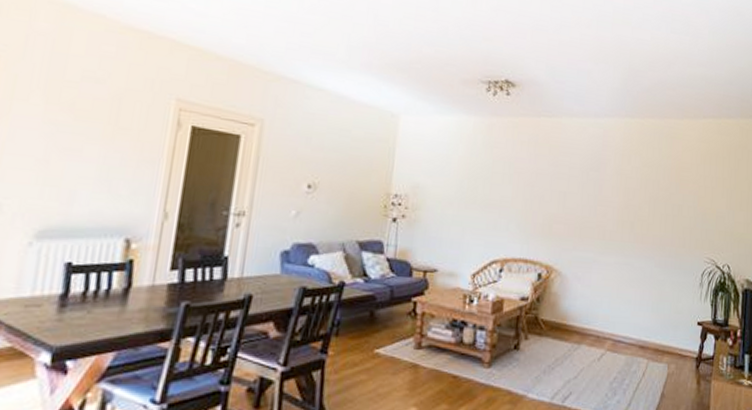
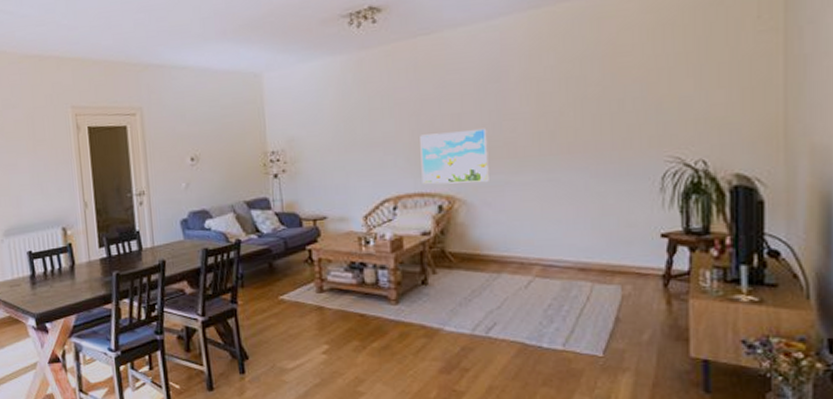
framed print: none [527,205,585,258] -> present [420,128,489,185]

